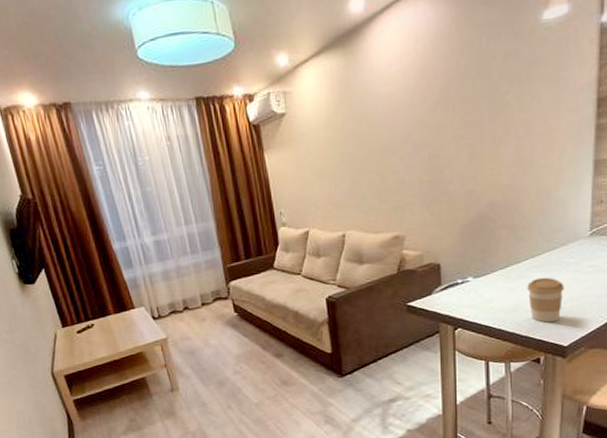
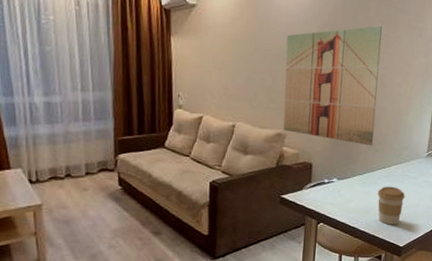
wall art: none [392,88,514,235] -> present [283,25,382,146]

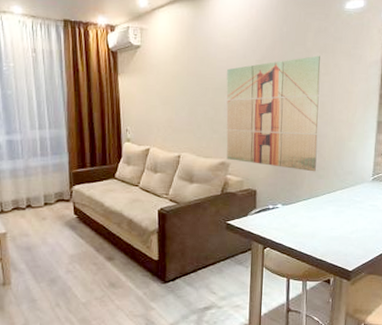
coffee cup: present [377,186,405,225] -> none [323,211,352,249]

